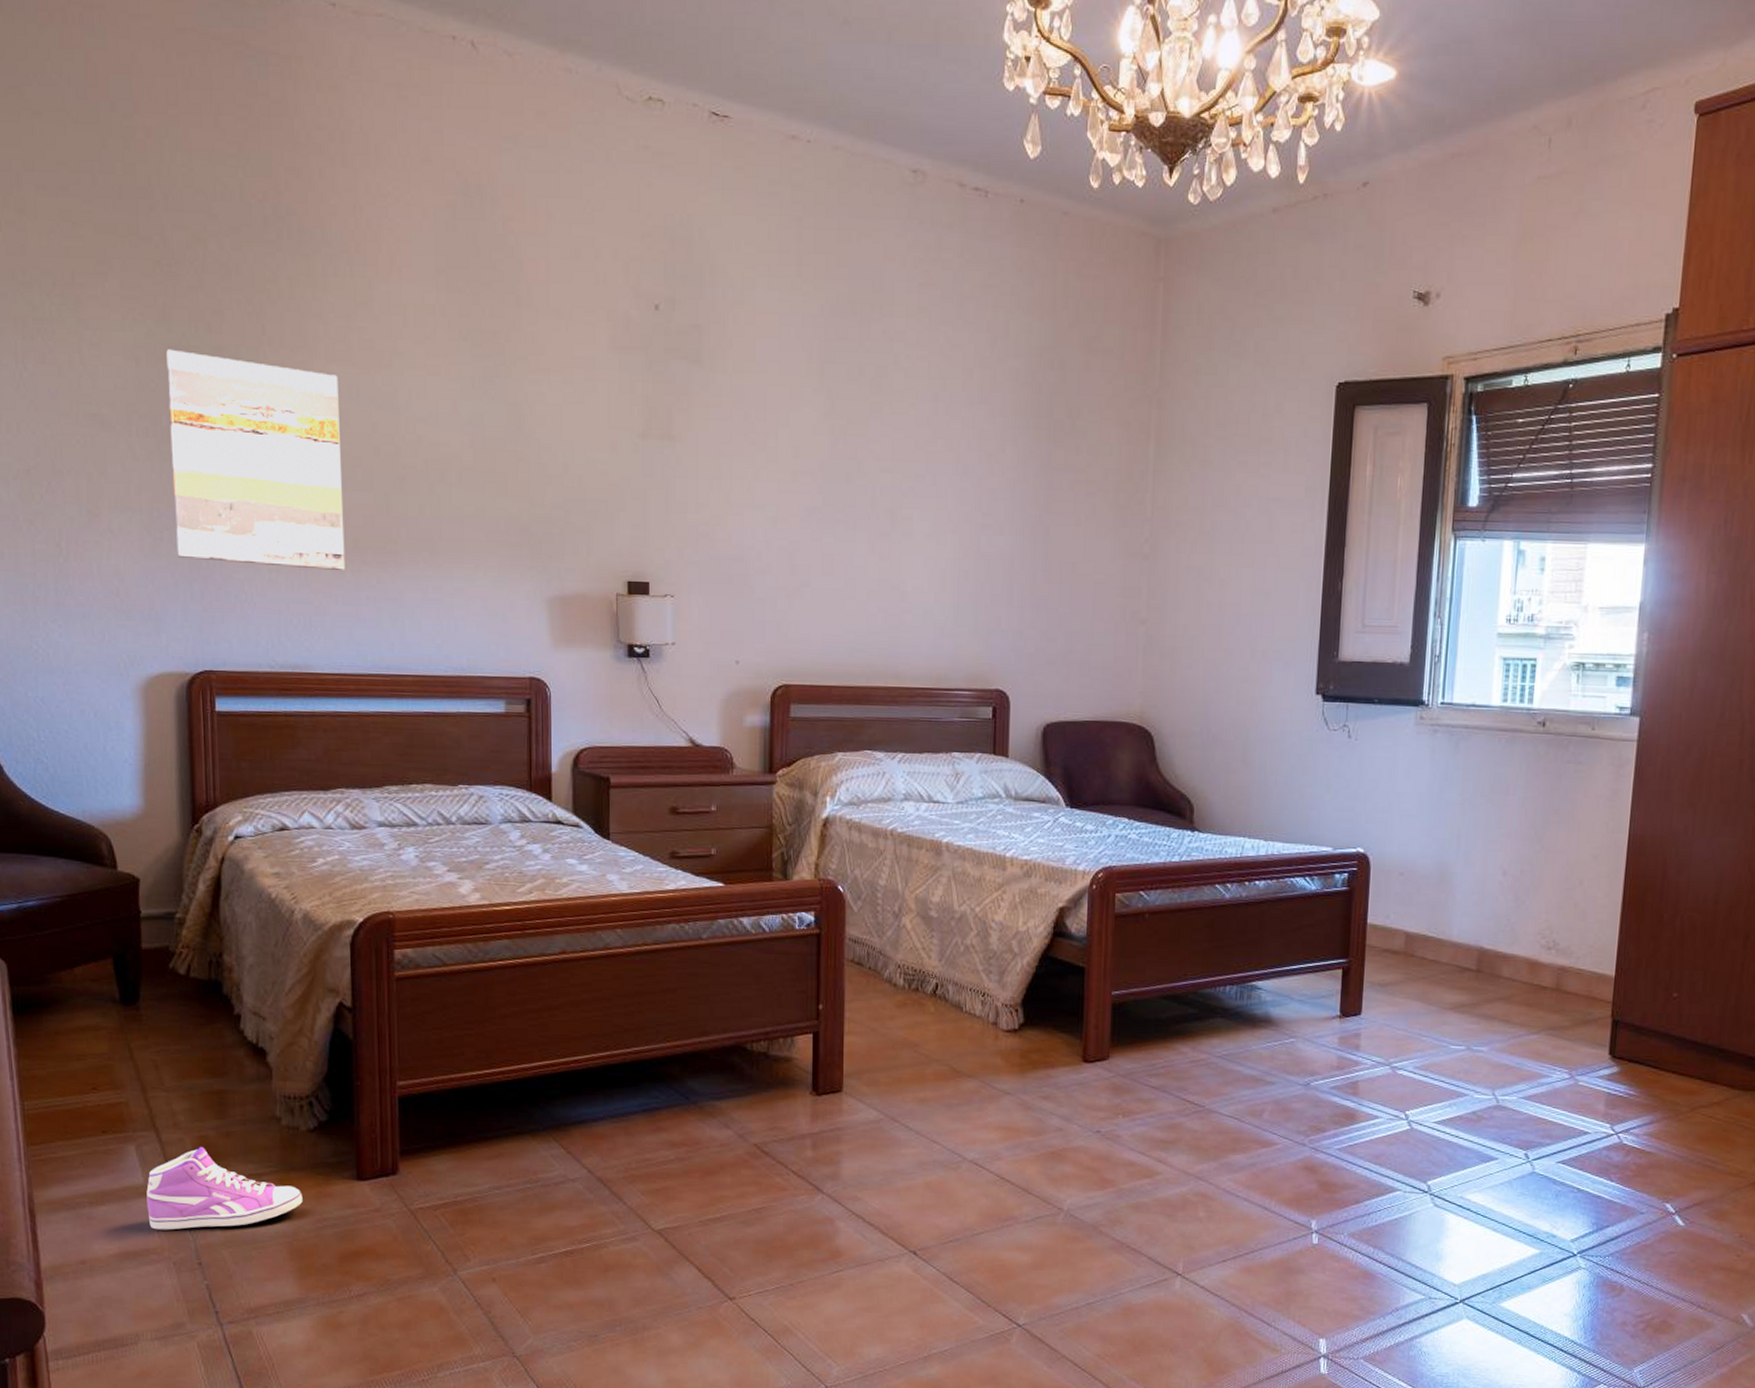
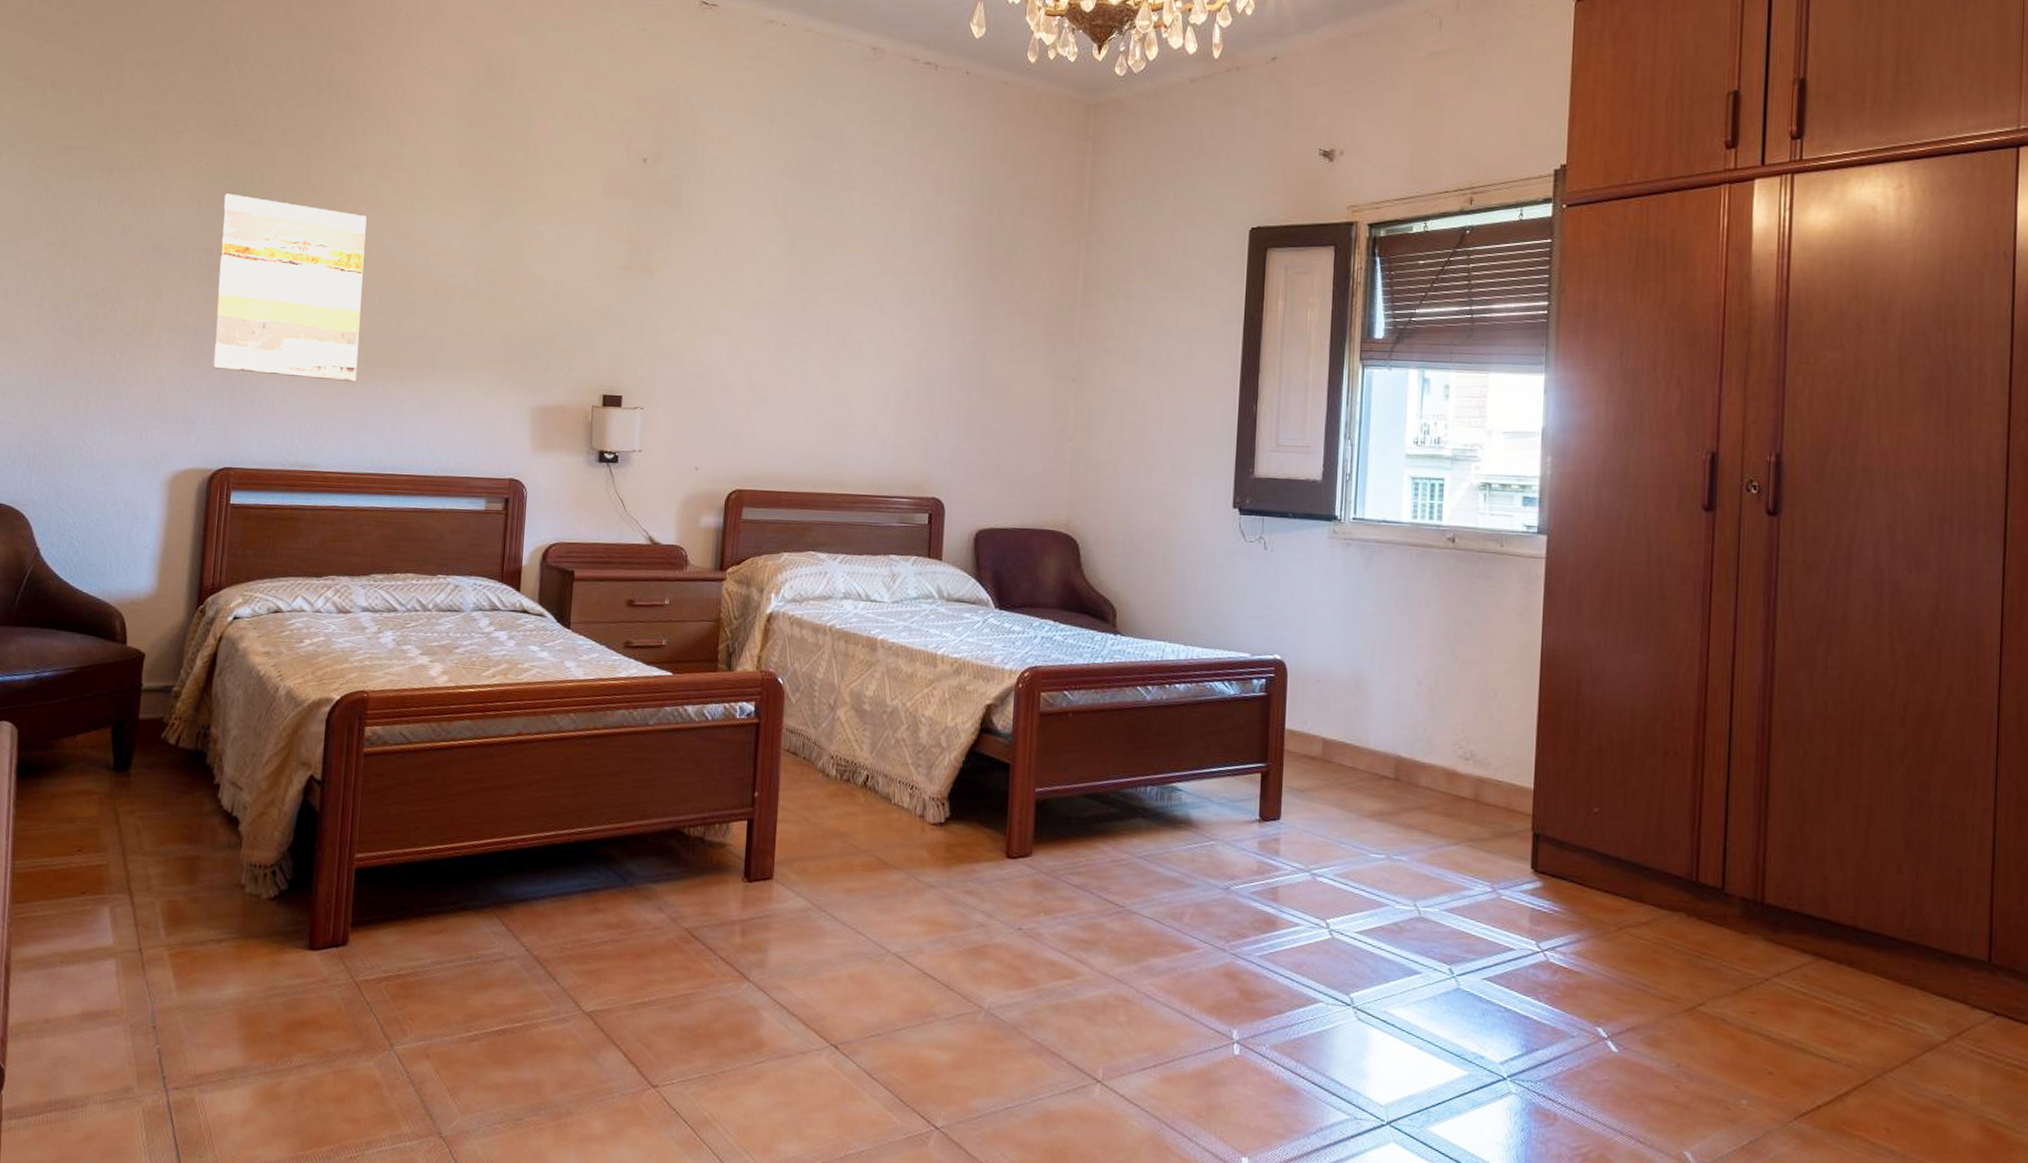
sneaker: present [146,1147,303,1230] -> none [112,911,257,993]

